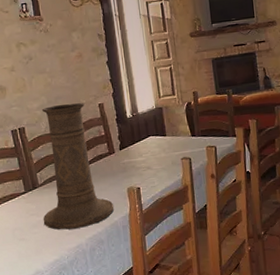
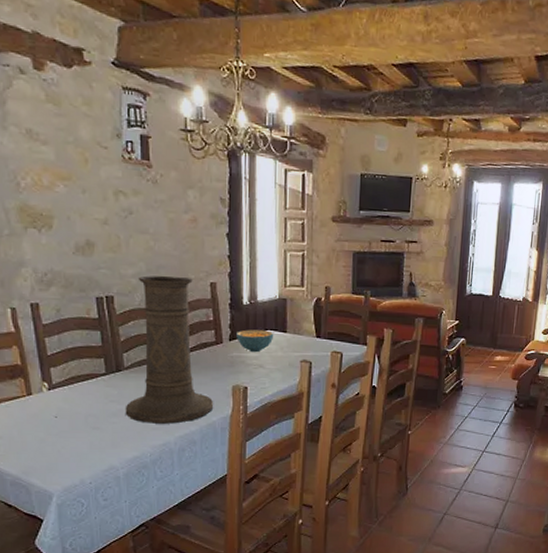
cereal bowl: none [125,136,156,157] -> present [236,329,274,353]

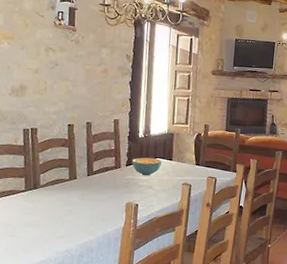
vase: present [125,275,213,424] -> none [37,113,109,234]

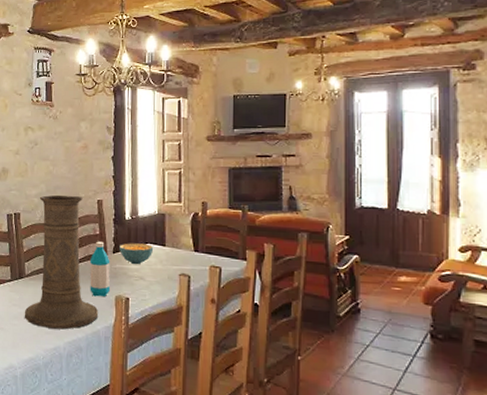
vase: none [37,113,109,234] -> present [24,195,98,330]
water bottle: none [103,155,123,204] -> present [89,241,111,297]

